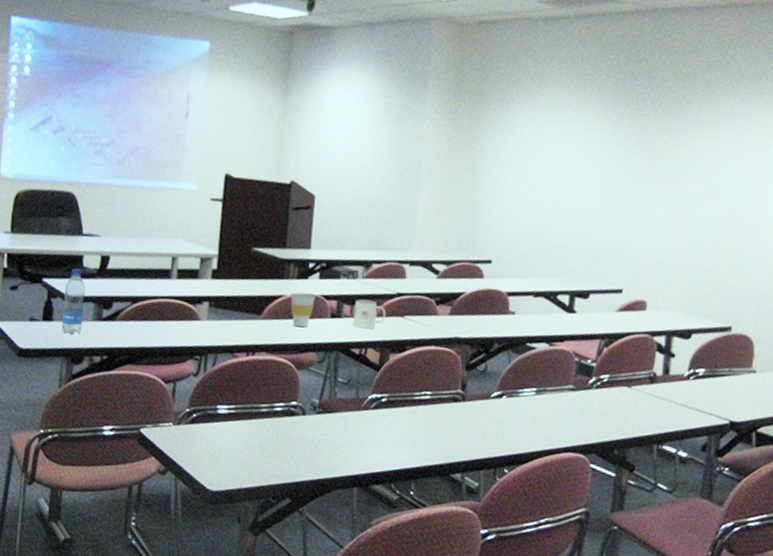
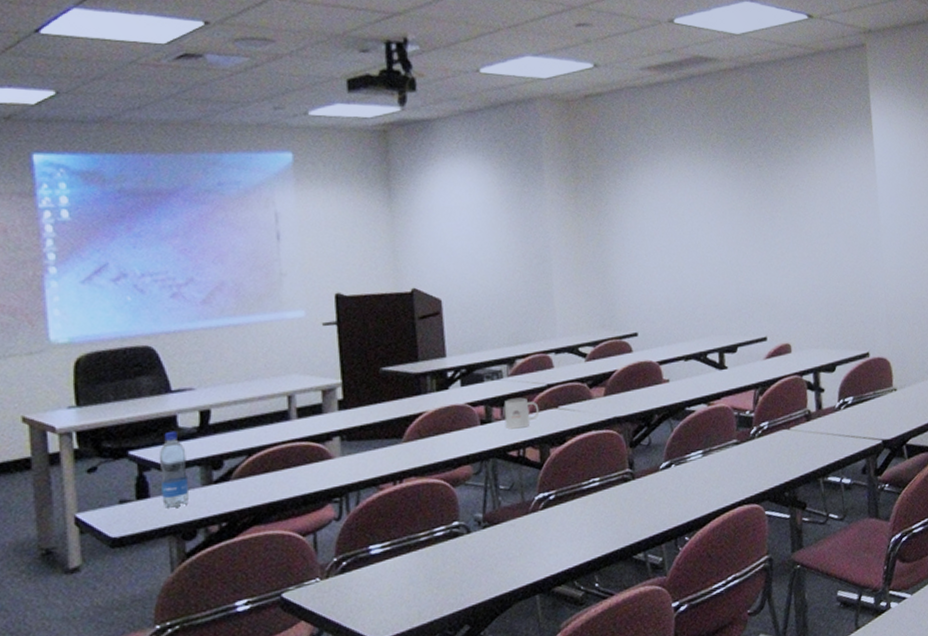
cup: present [290,293,316,328] -> none [433,404,461,443]

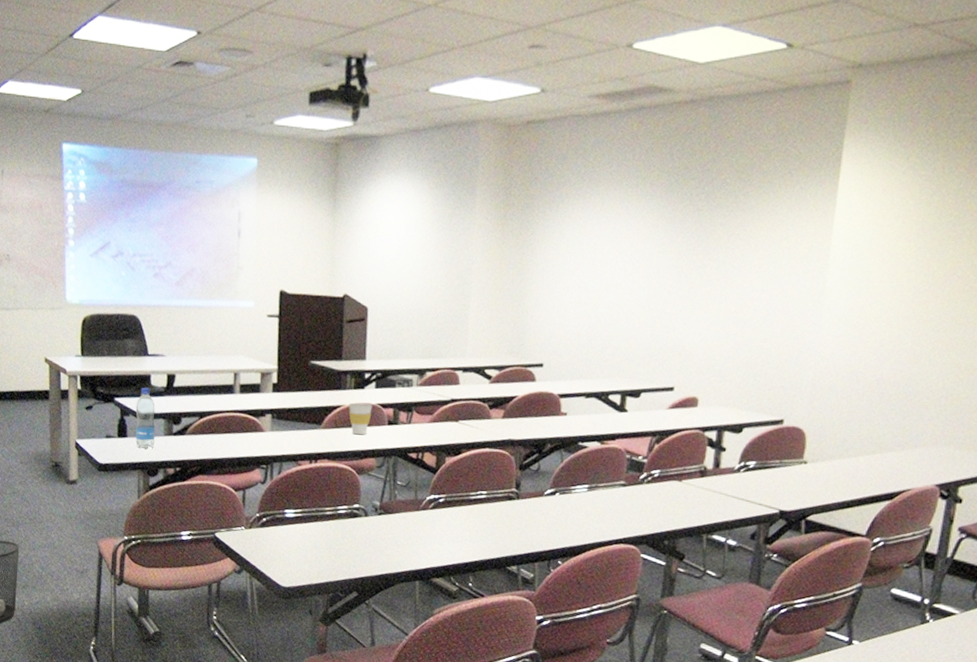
cup: none [433,404,461,443] -> present [348,402,373,435]
mug: present [503,397,540,430] -> none [409,406,441,435]

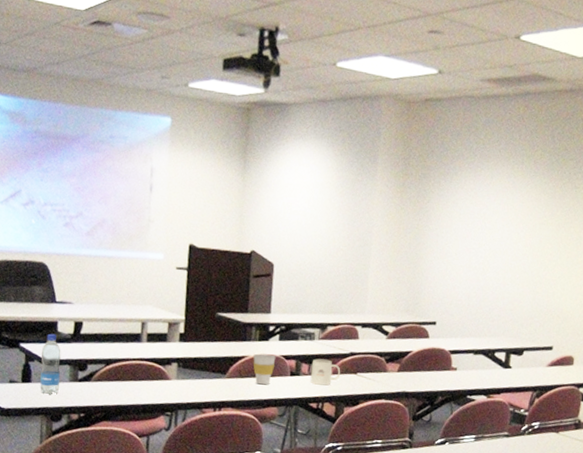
mug: none [409,406,441,435] -> present [310,358,341,386]

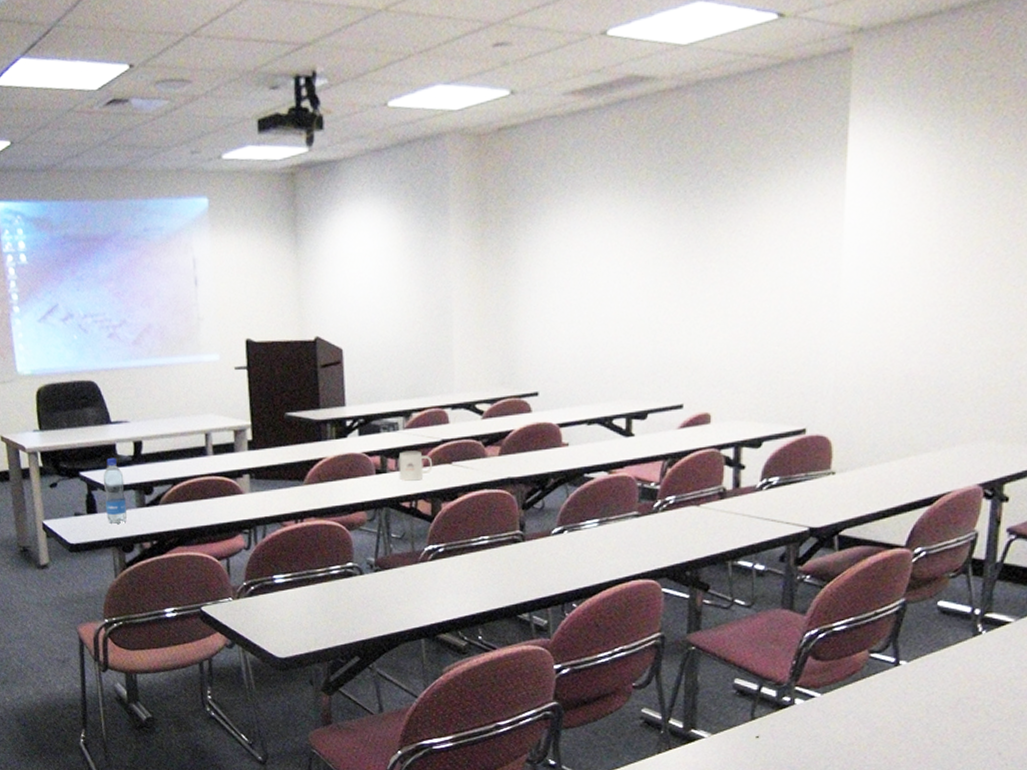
cup: present [253,353,276,385] -> none [332,452,358,488]

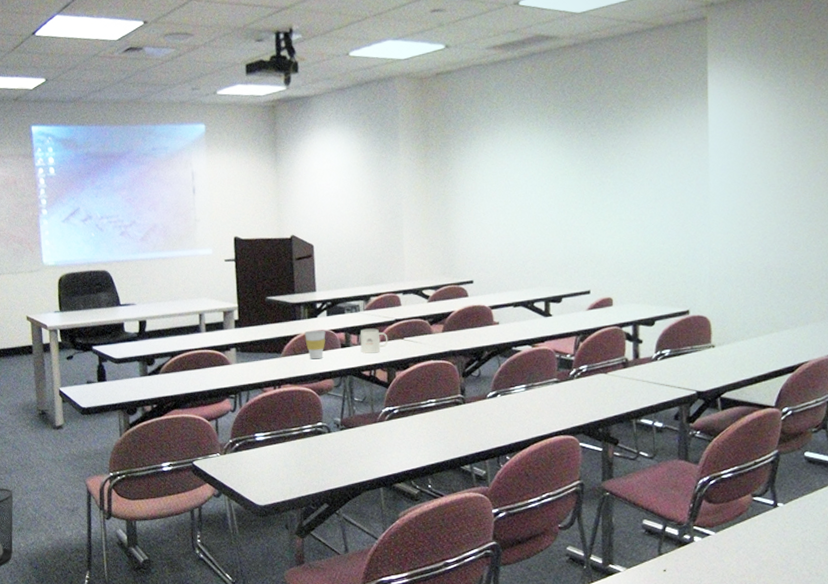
bottle: present [103,457,127,524] -> none [112,334,131,390]
cup: none [332,452,358,488] -> present [305,330,326,359]

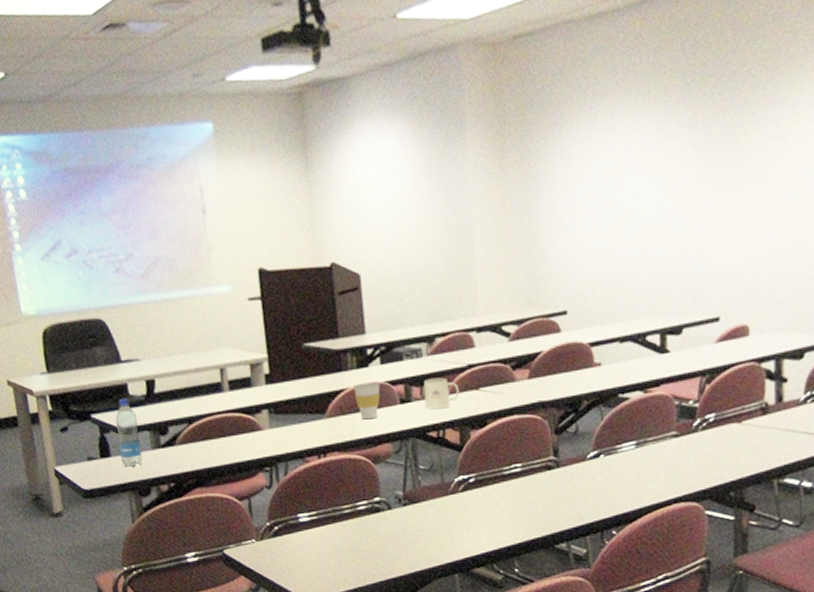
bottle: none [112,334,131,390] -> present [115,398,142,467]

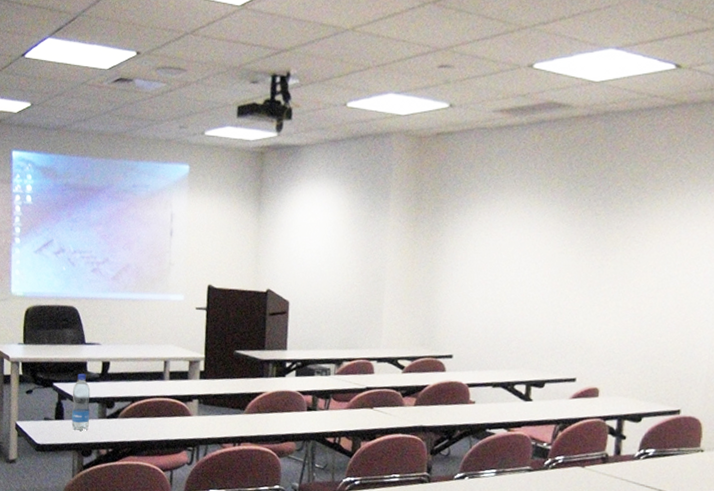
cup: present [353,382,381,420] -> none [270,389,293,420]
mug: present [423,377,460,410] -> none [327,393,357,420]

